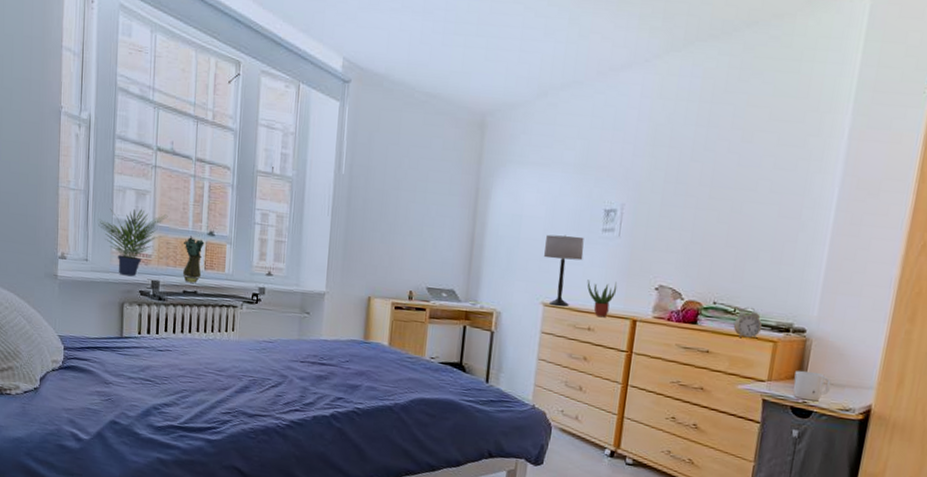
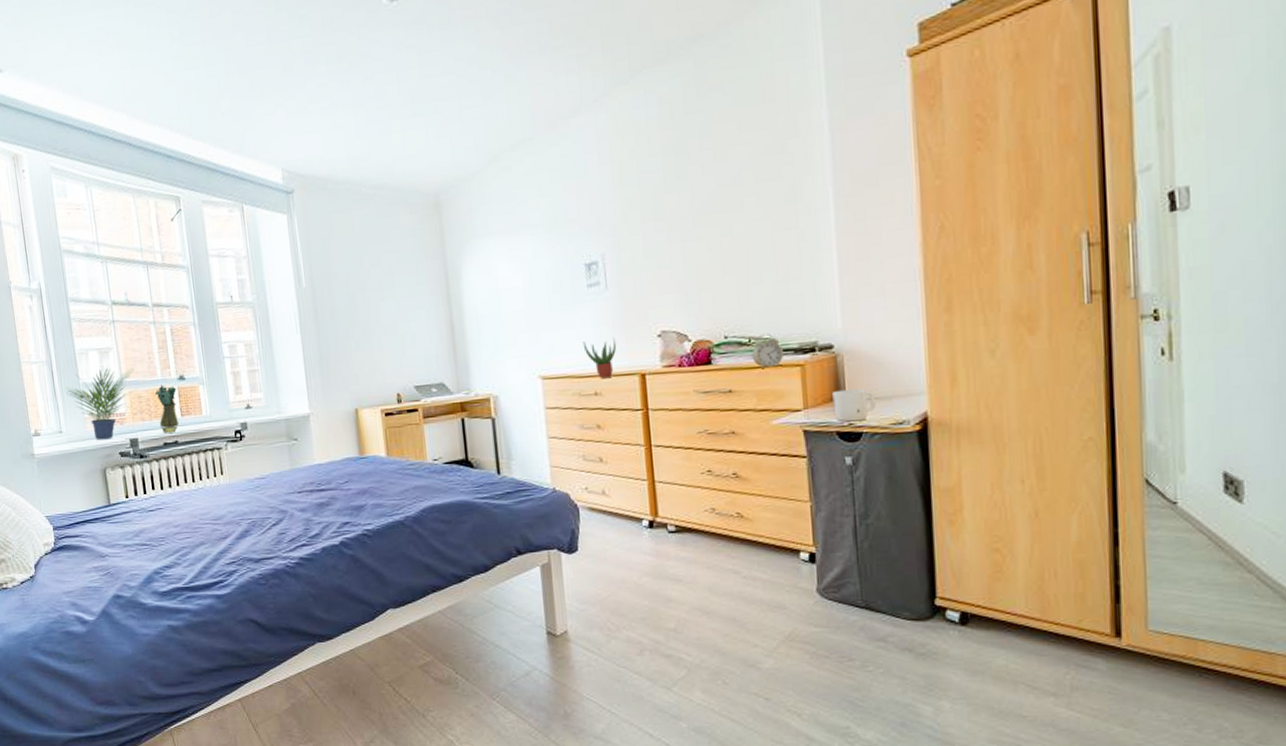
table lamp: present [544,234,584,308] -> none [529,298,573,378]

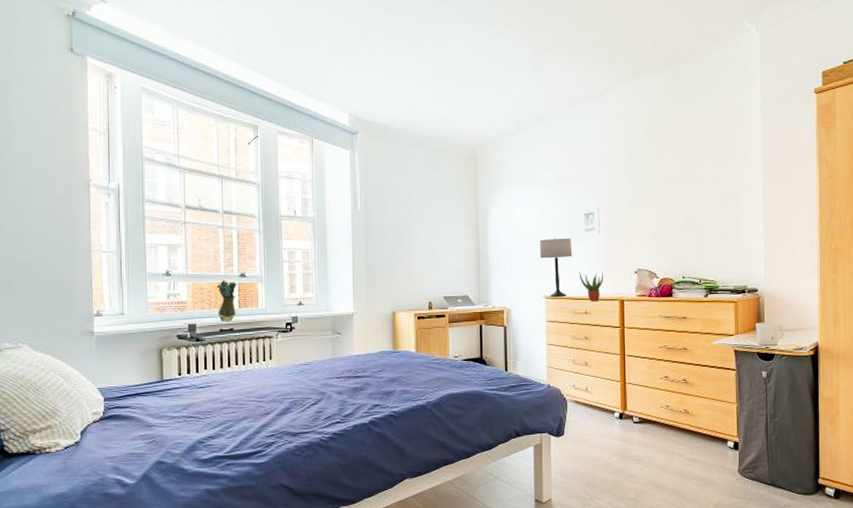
potted plant: present [66,368,135,440] -> none [132,262,200,324]
table lamp: none [529,298,573,378] -> present [540,238,573,298]
alarm clock: present [751,333,785,370] -> none [701,277,724,303]

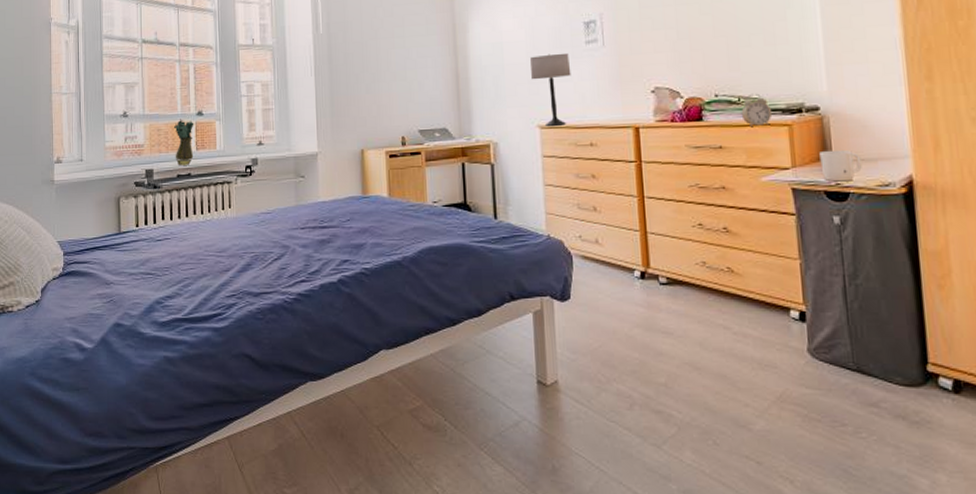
potted plant: present [579,270,604,301] -> none [580,91,612,129]
alarm clock: none [701,277,724,303] -> present [741,93,773,128]

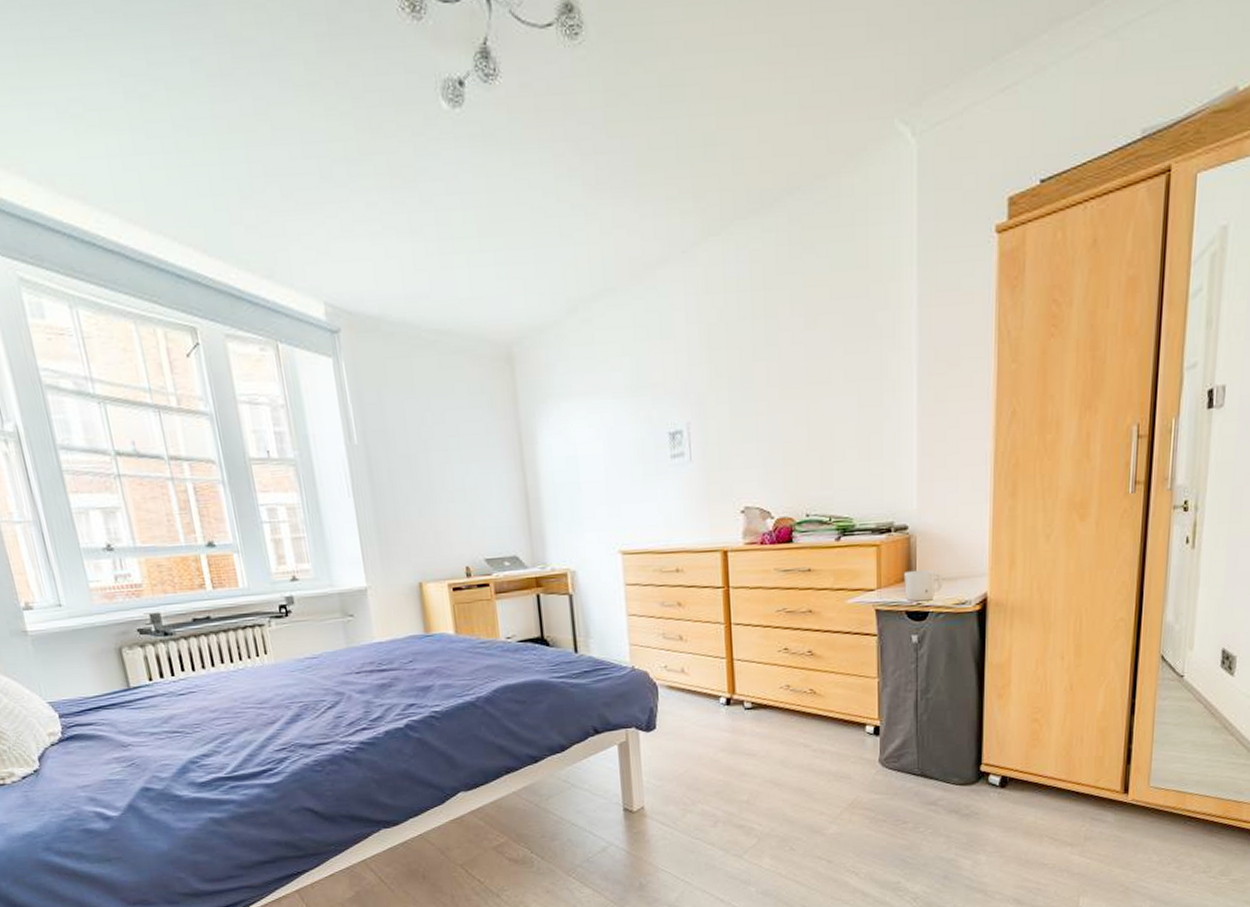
vase: present [174,119,194,166] -> none [179,551,211,608]
table lamp: present [530,52,571,128] -> none [610,468,656,553]
alarm clock: present [741,93,773,128] -> none [831,512,862,549]

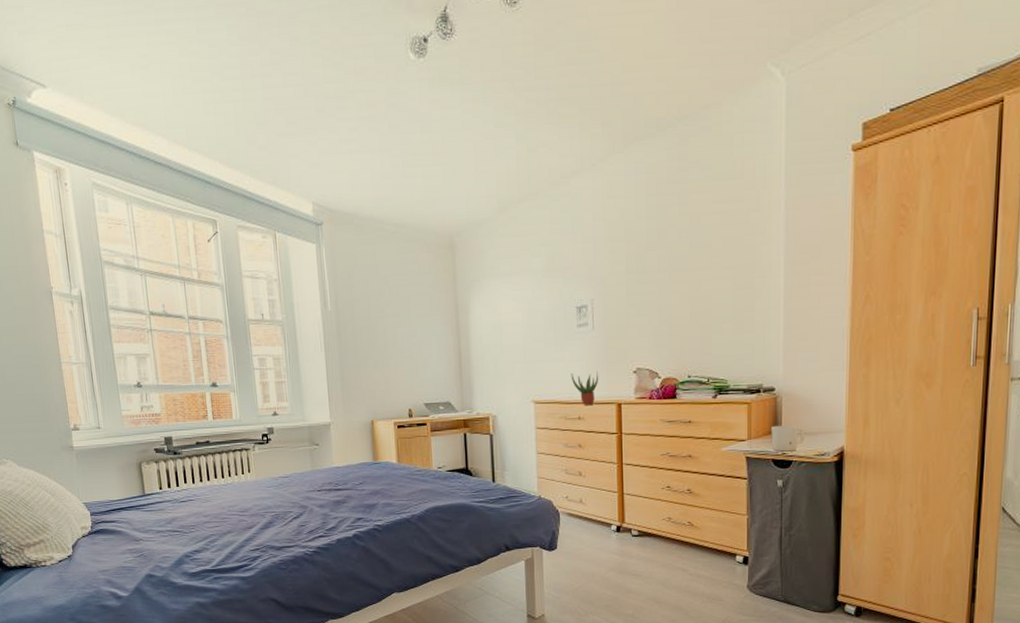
potted plant: none [665,512,700,554] -> present [571,371,599,405]

